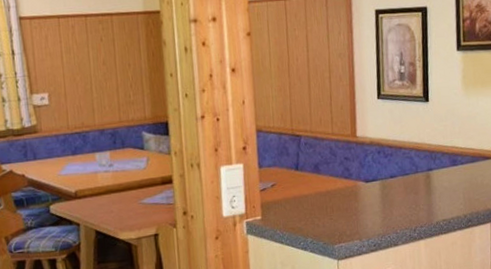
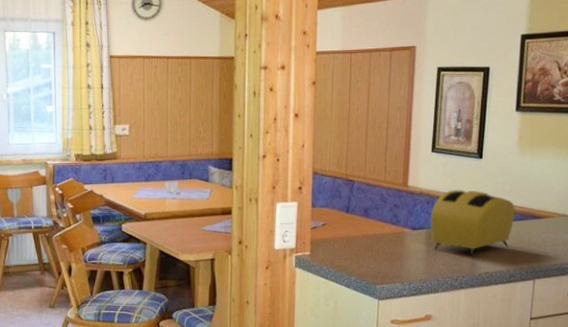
toaster: none [382,135,467,204] -> present [430,190,515,256]

